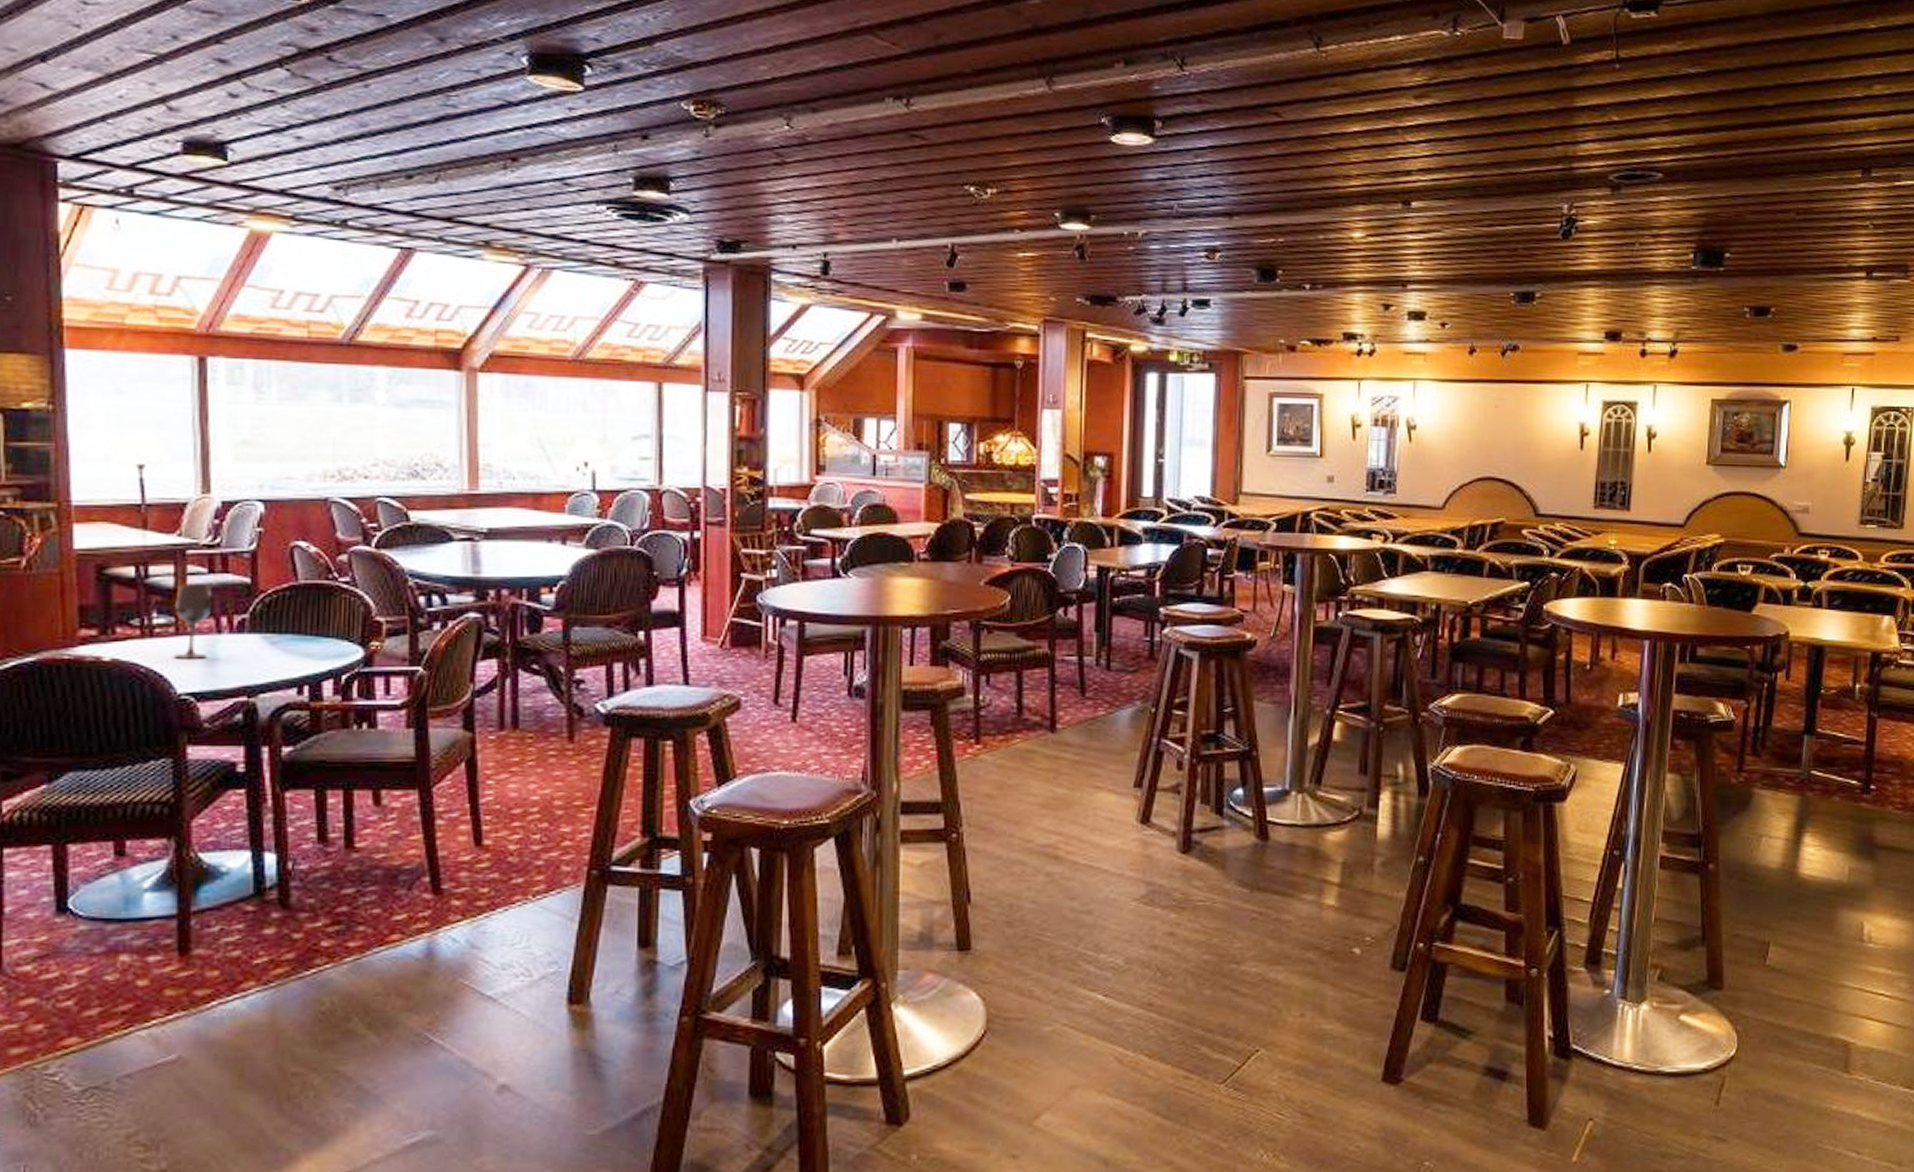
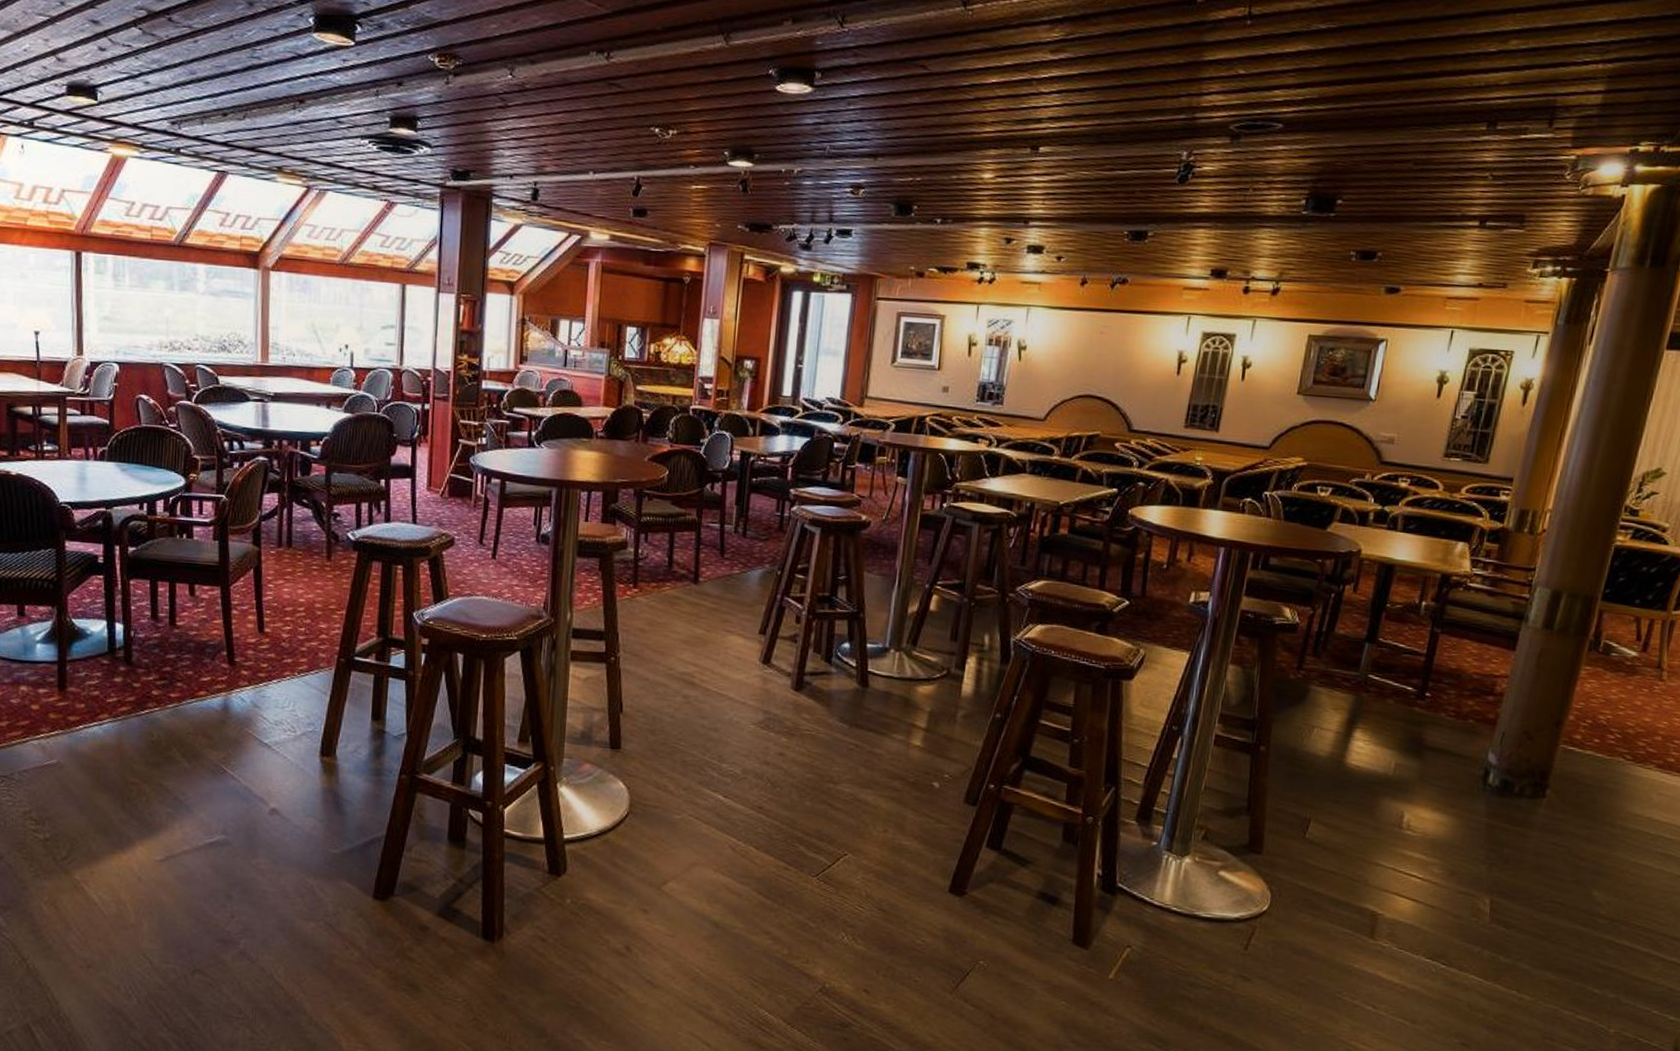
wine glass: present [174,584,212,660] -> none [57,422,83,479]

